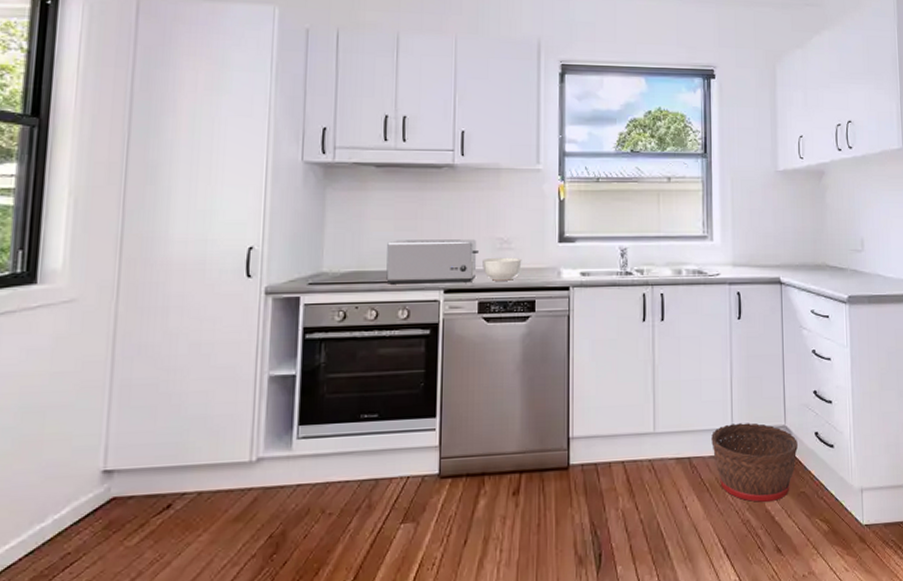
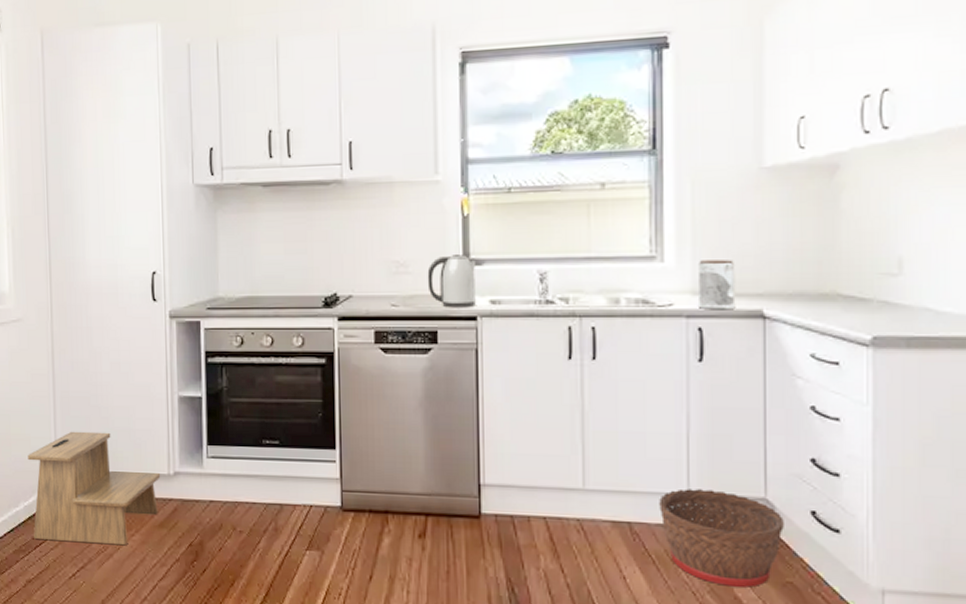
step stool: none [63,421,241,559] -> present [28,431,161,546]
toaster: present [386,239,479,284] -> none [278,263,373,310]
bowl: present [483,257,522,281] -> none [377,282,421,308]
kettle: none [528,232,570,280] -> present [427,253,477,308]
jar: none [736,239,762,278] -> present [697,260,736,310]

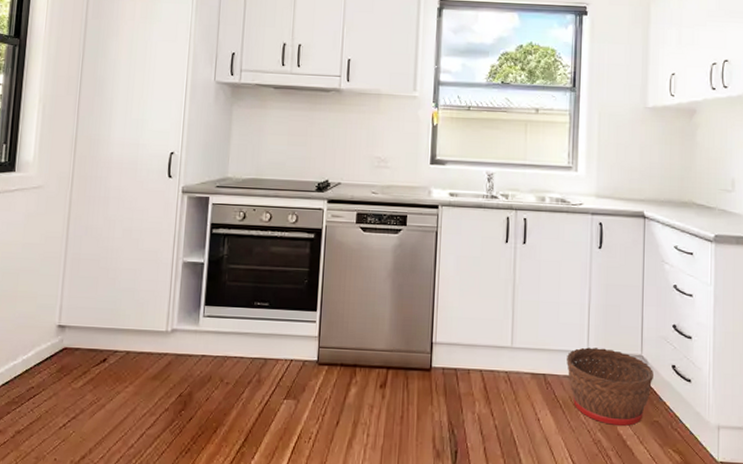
step stool: present [28,431,161,546] -> none [29,290,159,397]
kettle: present [427,253,477,308] -> none [402,154,441,198]
jar: present [697,260,736,310] -> none [599,172,626,211]

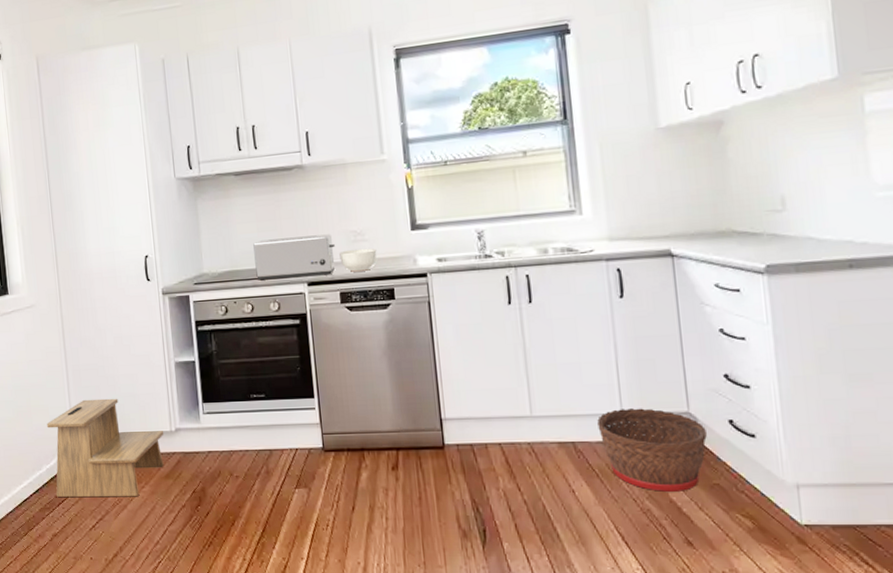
step stool: none [29,290,159,397] -> present [47,398,164,498]
toaster: none [279,153,359,195] -> present [253,234,335,281]
bowl: none [362,174,397,196] -> present [339,248,377,272]

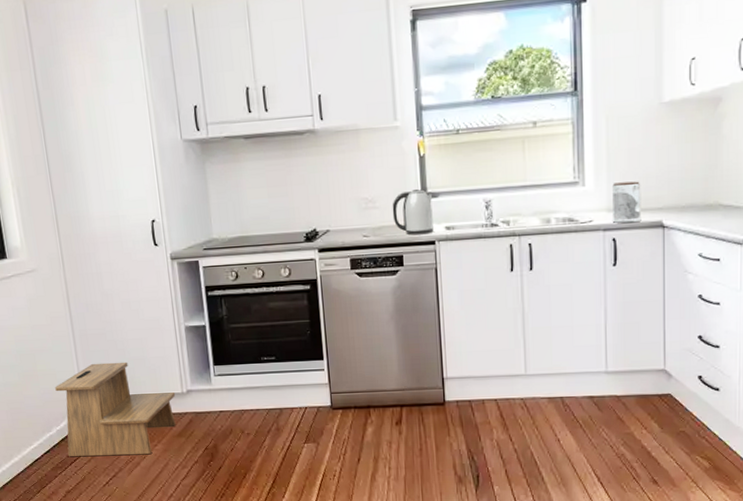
toaster: present [253,234,335,281] -> none [264,201,346,247]
bowl: present [339,248,377,272] -> none [350,215,388,239]
kettle: none [381,220,425,268] -> present [392,188,434,236]
basket: present [597,408,707,492] -> none [584,366,678,439]
jar: none [612,208,647,253] -> present [611,181,642,224]

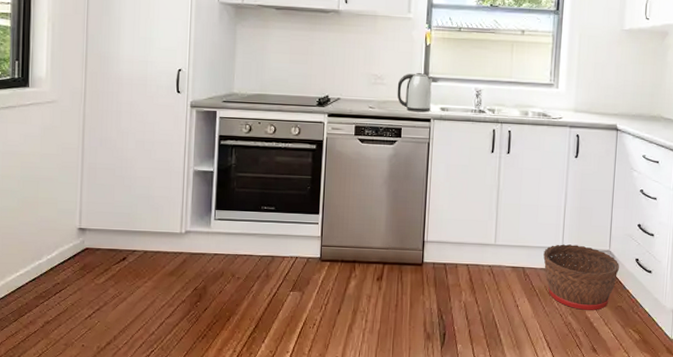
step stool: present [55,362,176,457] -> none [53,196,174,291]
basket: none [584,366,678,439] -> present [543,244,619,310]
jar: present [611,181,642,224] -> none [577,89,603,124]

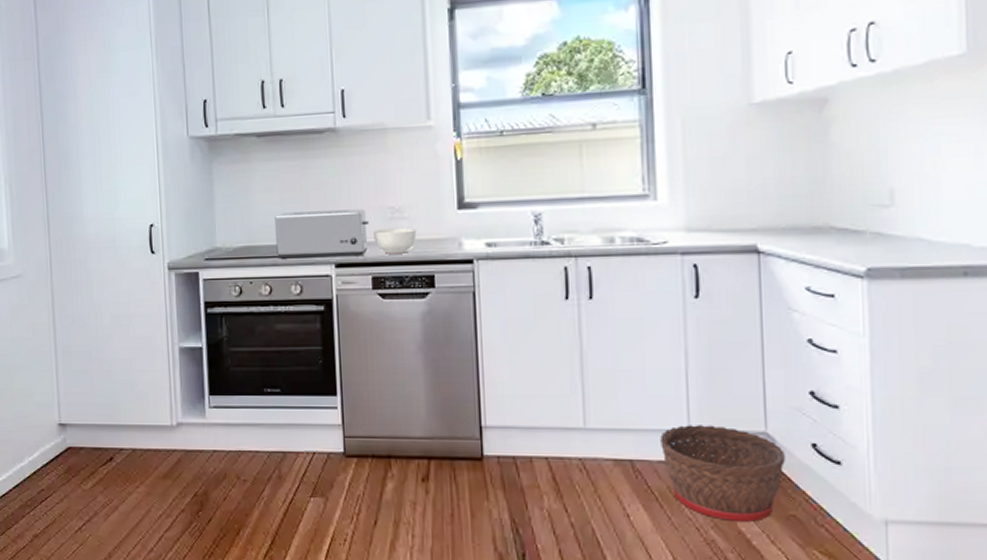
toaster: none [282,71,357,110] -> present [275,209,369,259]
bowl: none [359,90,392,110] -> present [374,227,417,254]
kettle: present [397,72,433,113] -> none [422,197,472,252]

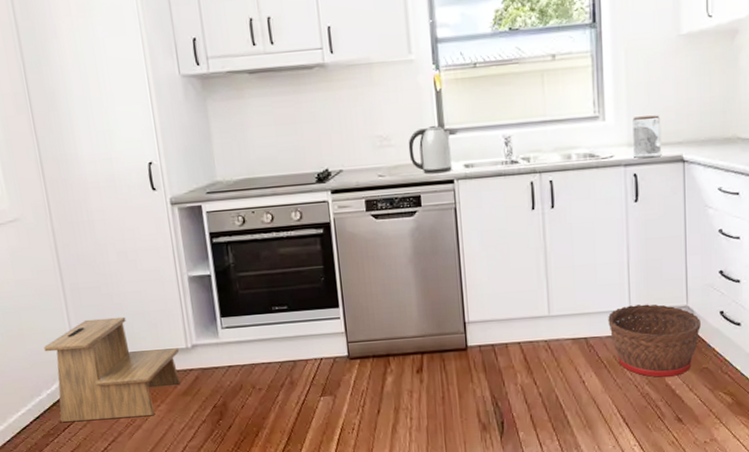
step stool: none [31,385,164,498] -> present [44,316,181,423]
toaster: present [275,209,369,259] -> none [271,139,360,189]
bowl: present [374,227,417,254] -> none [364,154,404,179]
kettle: none [422,197,472,252] -> present [408,125,452,175]
jar: none [691,196,730,247] -> present [632,115,662,159]

